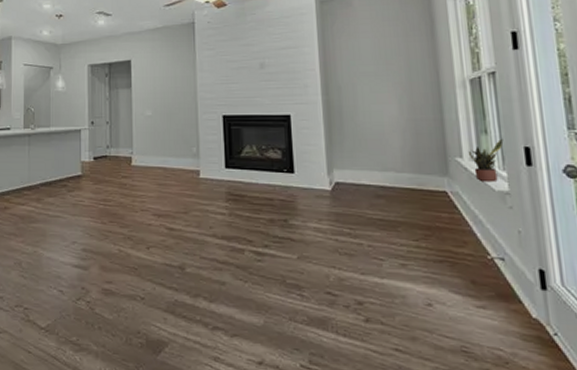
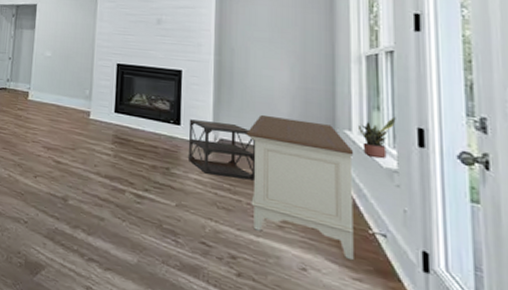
side table: none [302,166,375,221] -> present [188,119,256,181]
tv stand: none [361,151,476,289] -> present [246,114,354,261]

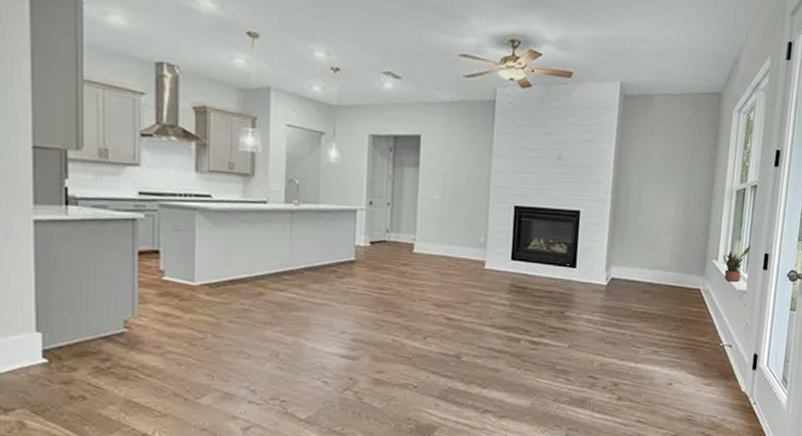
side table: present [188,119,256,181] -> none [582,261,642,314]
tv stand: present [246,114,354,261] -> none [633,251,718,370]

